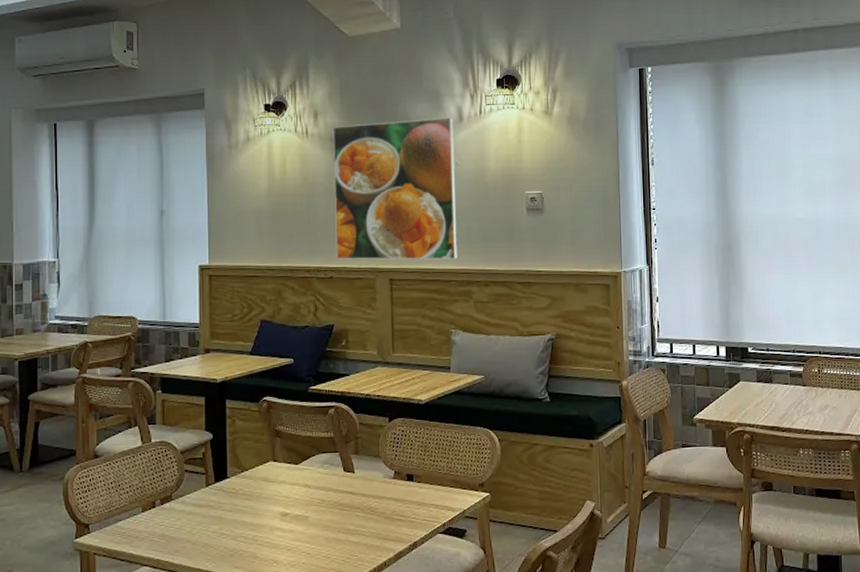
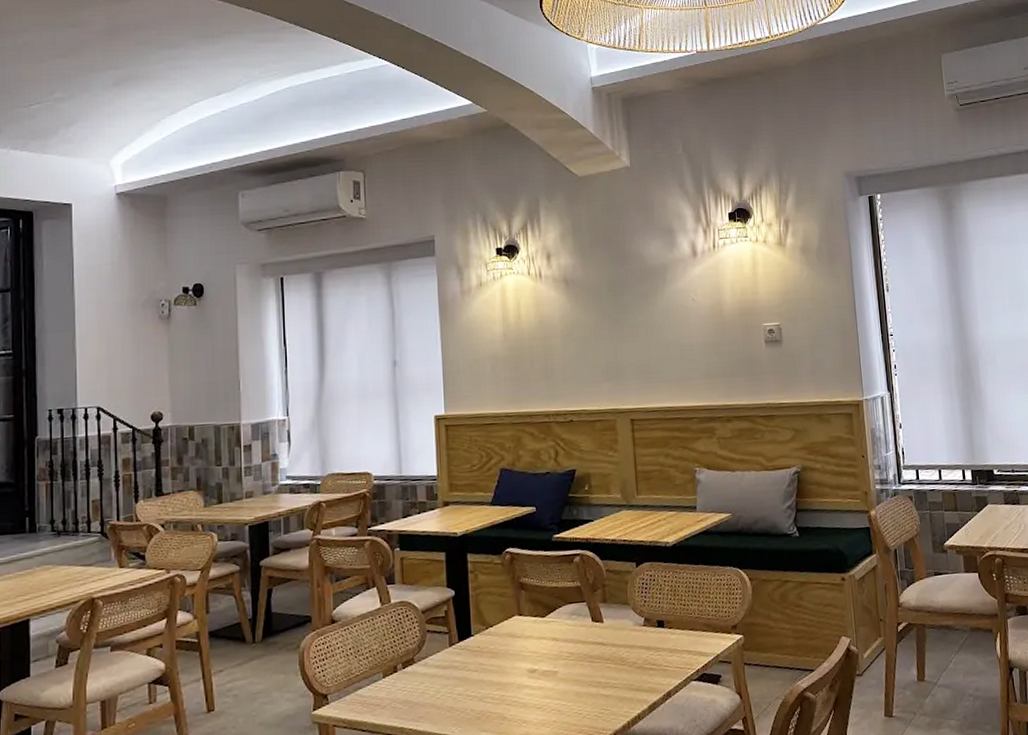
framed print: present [332,117,458,260] -> none [566,253,698,402]

